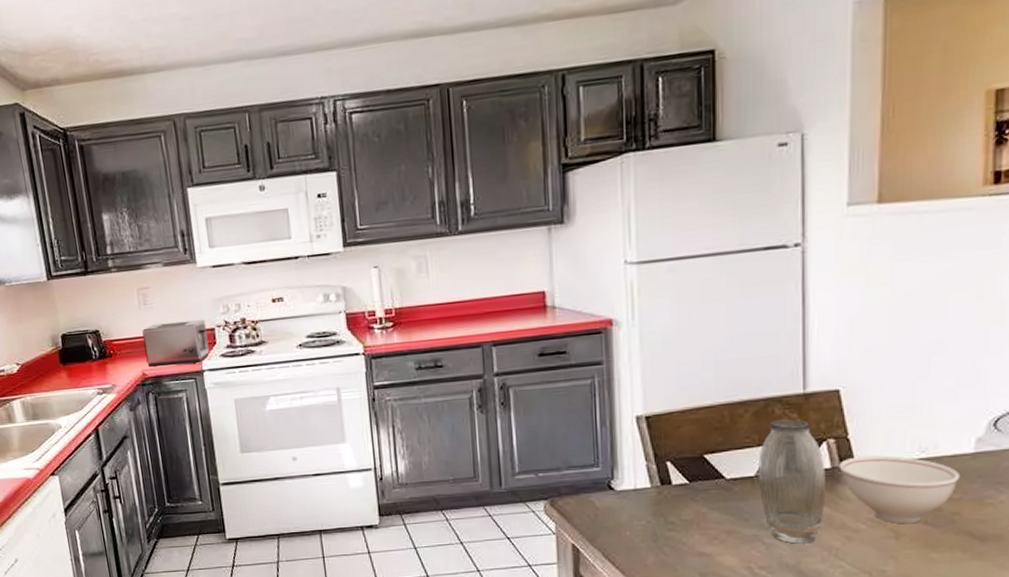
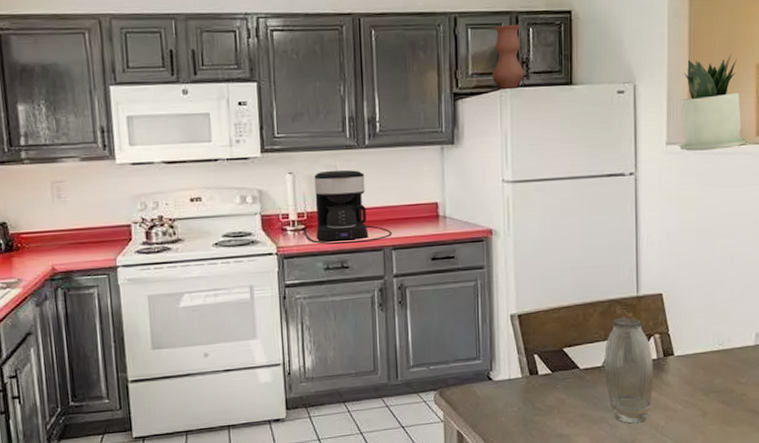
toaster: present [142,319,210,368] -> none [54,215,125,263]
coffee maker: none [389,259,491,343] -> present [301,170,392,245]
vase: none [609,73,652,154] -> present [491,24,525,89]
bowl: present [838,455,961,524] -> none [662,347,746,405]
planter: none [864,79,973,212] -> present [678,53,749,151]

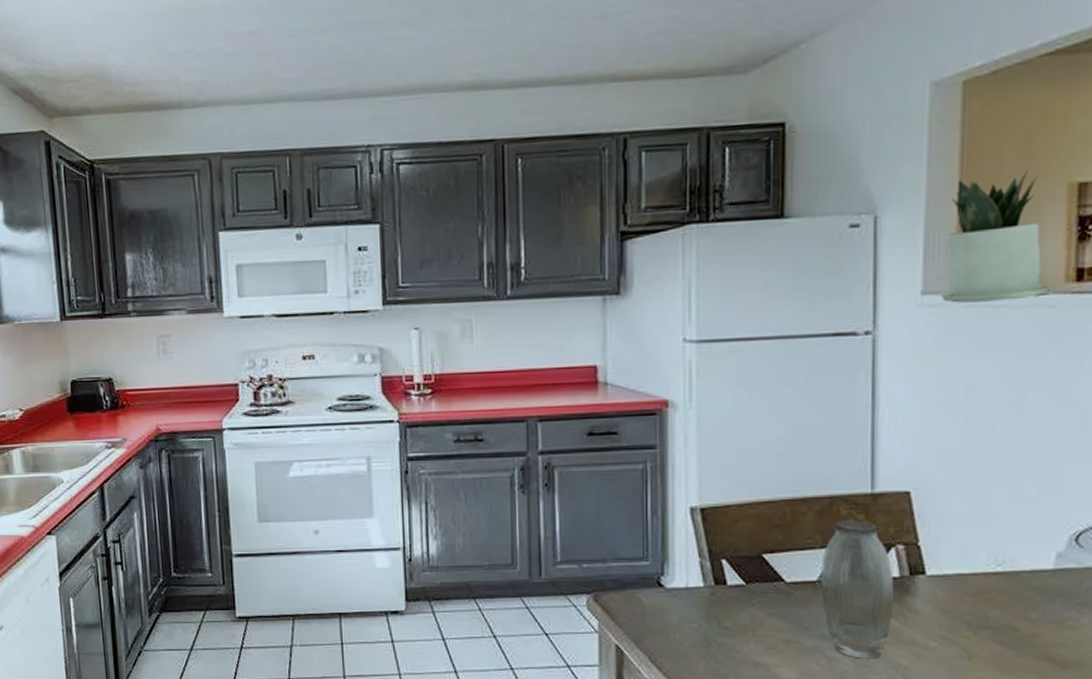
coffee maker: present [301,170,392,245] -> none [427,325,537,413]
vase: present [491,24,525,89] -> none [671,142,717,225]

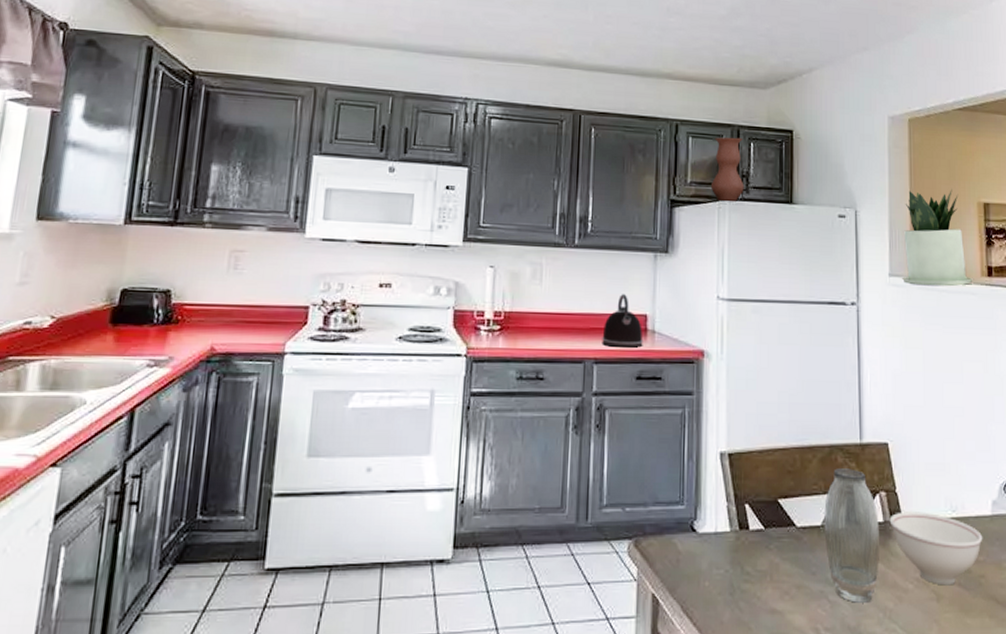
kettle: none [545,345,594,404] -> present [602,294,643,349]
vase: none [671,142,717,225] -> present [710,137,744,201]
bowl: none [908,566,1040,644] -> present [889,512,983,586]

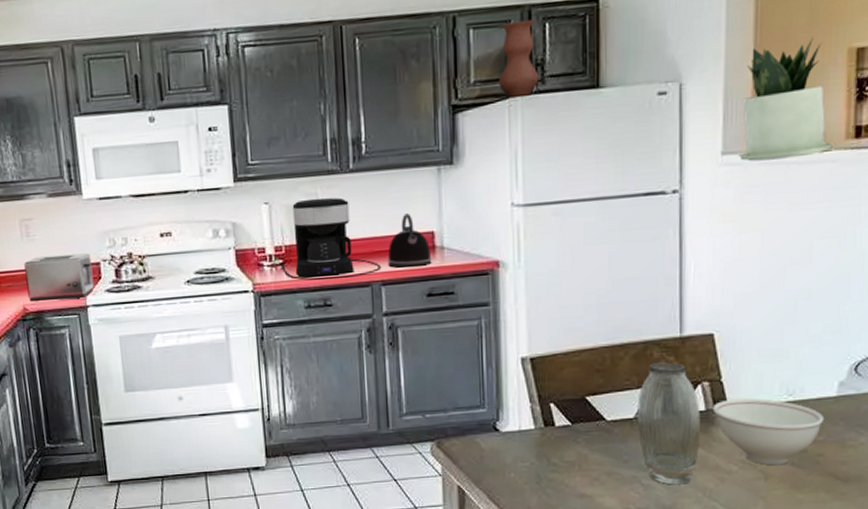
toaster: none [219,293,301,344] -> present [24,253,94,303]
coffee maker: none [496,268,595,353] -> present [279,197,381,281]

